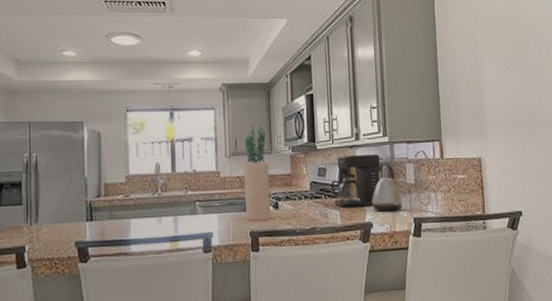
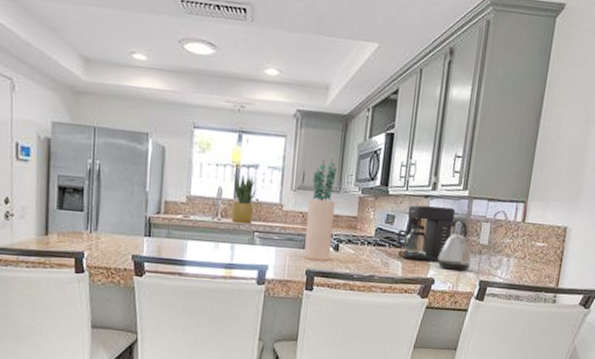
planter: none [169,147,194,196] -> present [231,173,258,225]

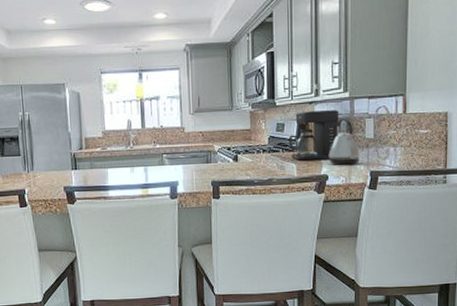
planter: present [231,173,258,225] -> none [139,105,161,149]
vase: present [304,158,337,262] -> none [205,81,232,173]

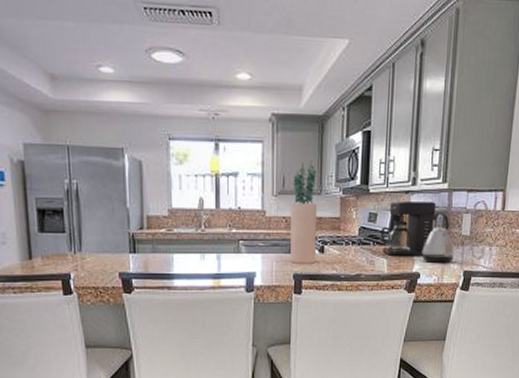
vase: none [205,81,232,173] -> present [289,160,317,265]

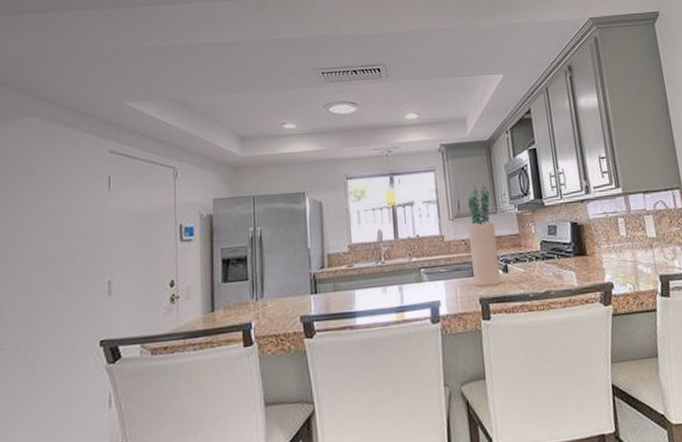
coffee maker: present [380,201,437,256] -> none [562,208,618,268]
kettle: present [422,211,456,263] -> none [609,215,646,271]

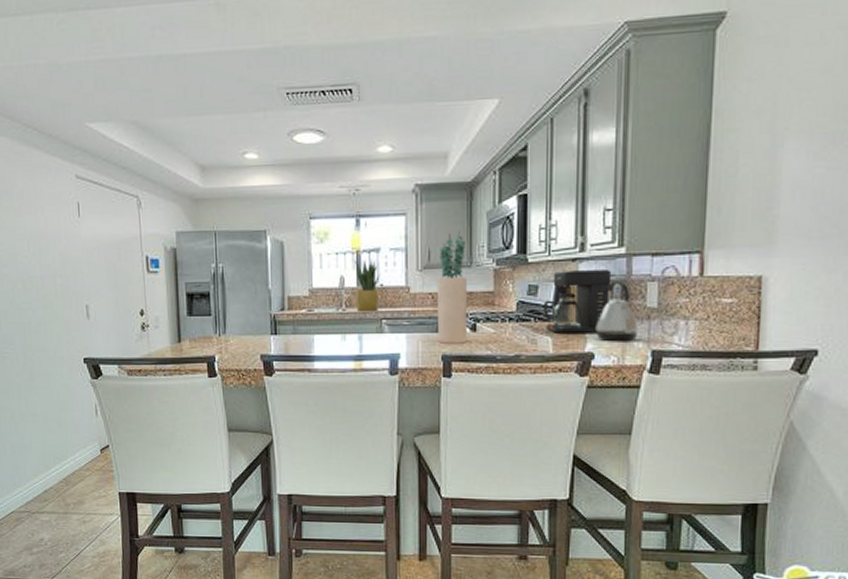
planter: none [391,211,417,264] -> present [355,258,381,312]
coffee maker: none [562,208,618,268] -> present [543,270,612,333]
kettle: none [609,215,646,271] -> present [595,279,639,341]

